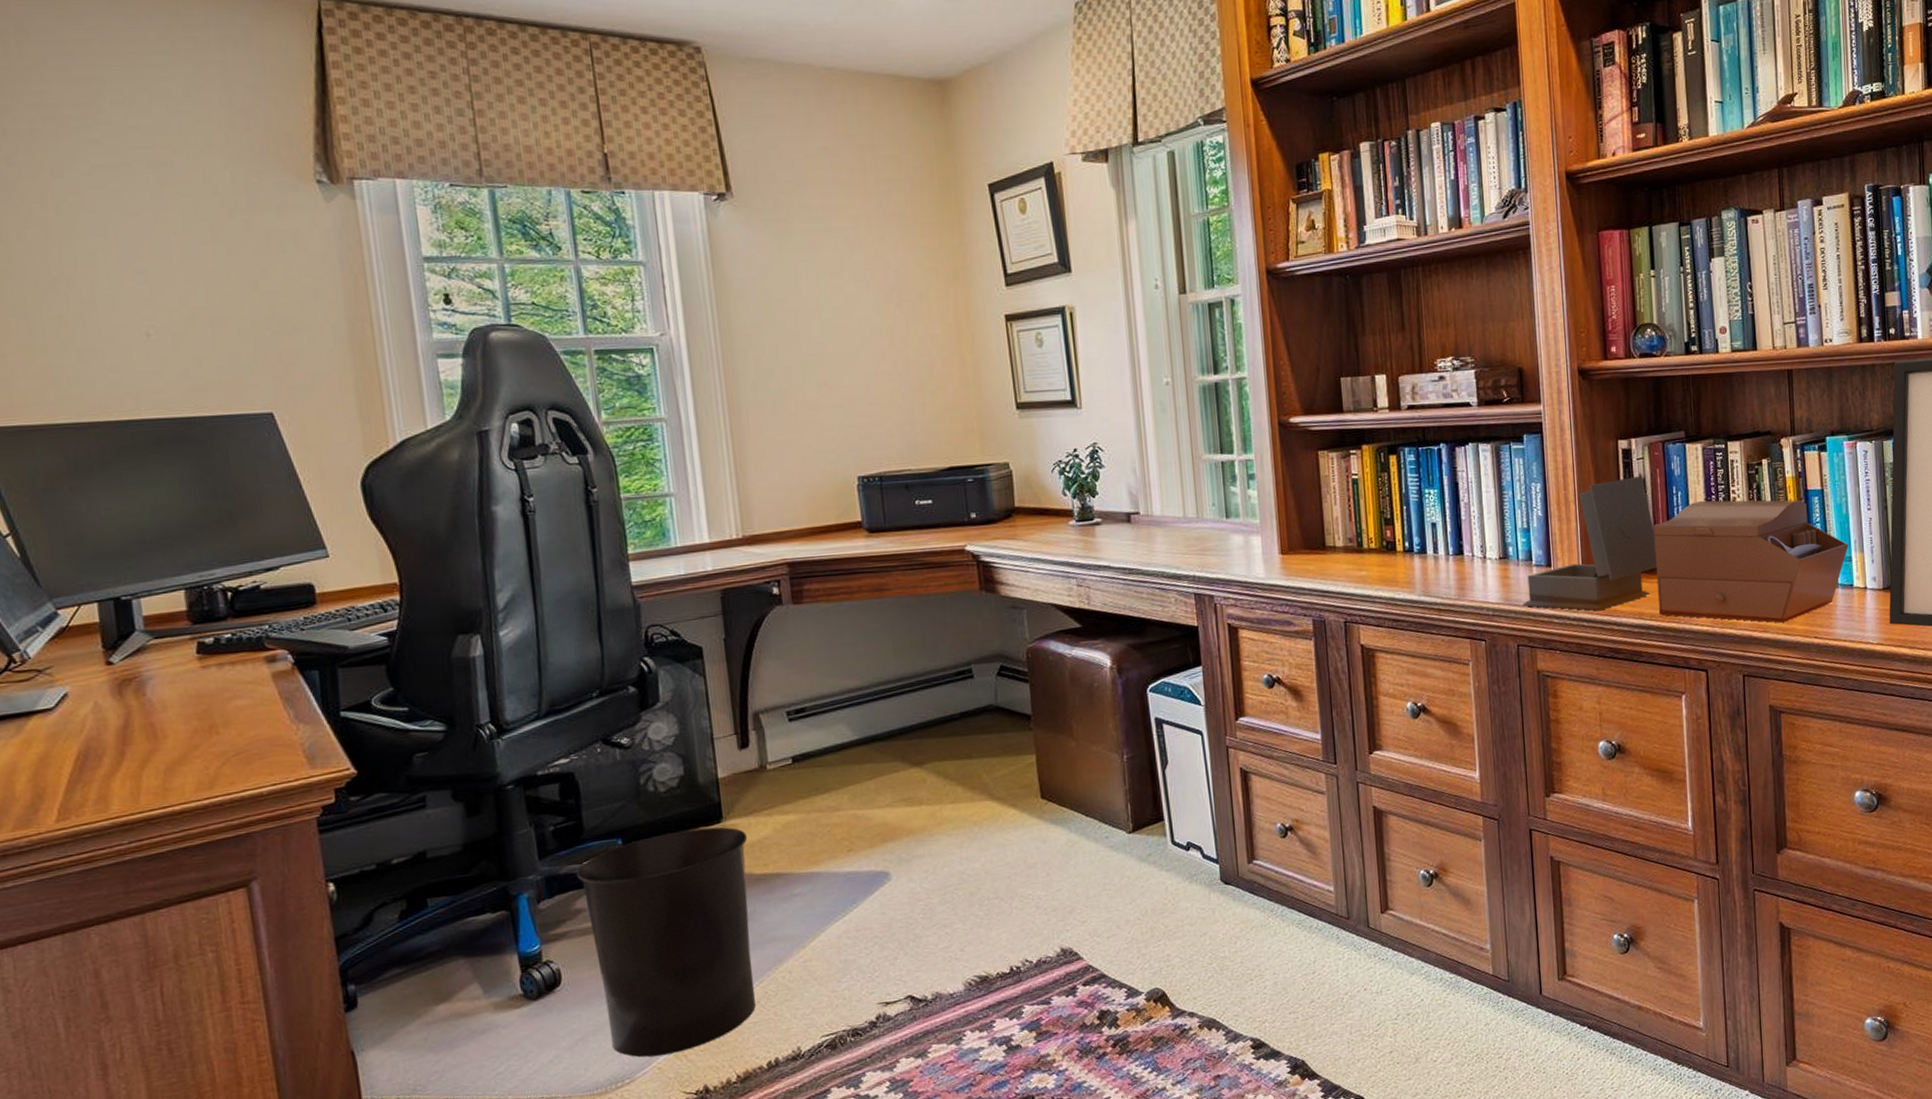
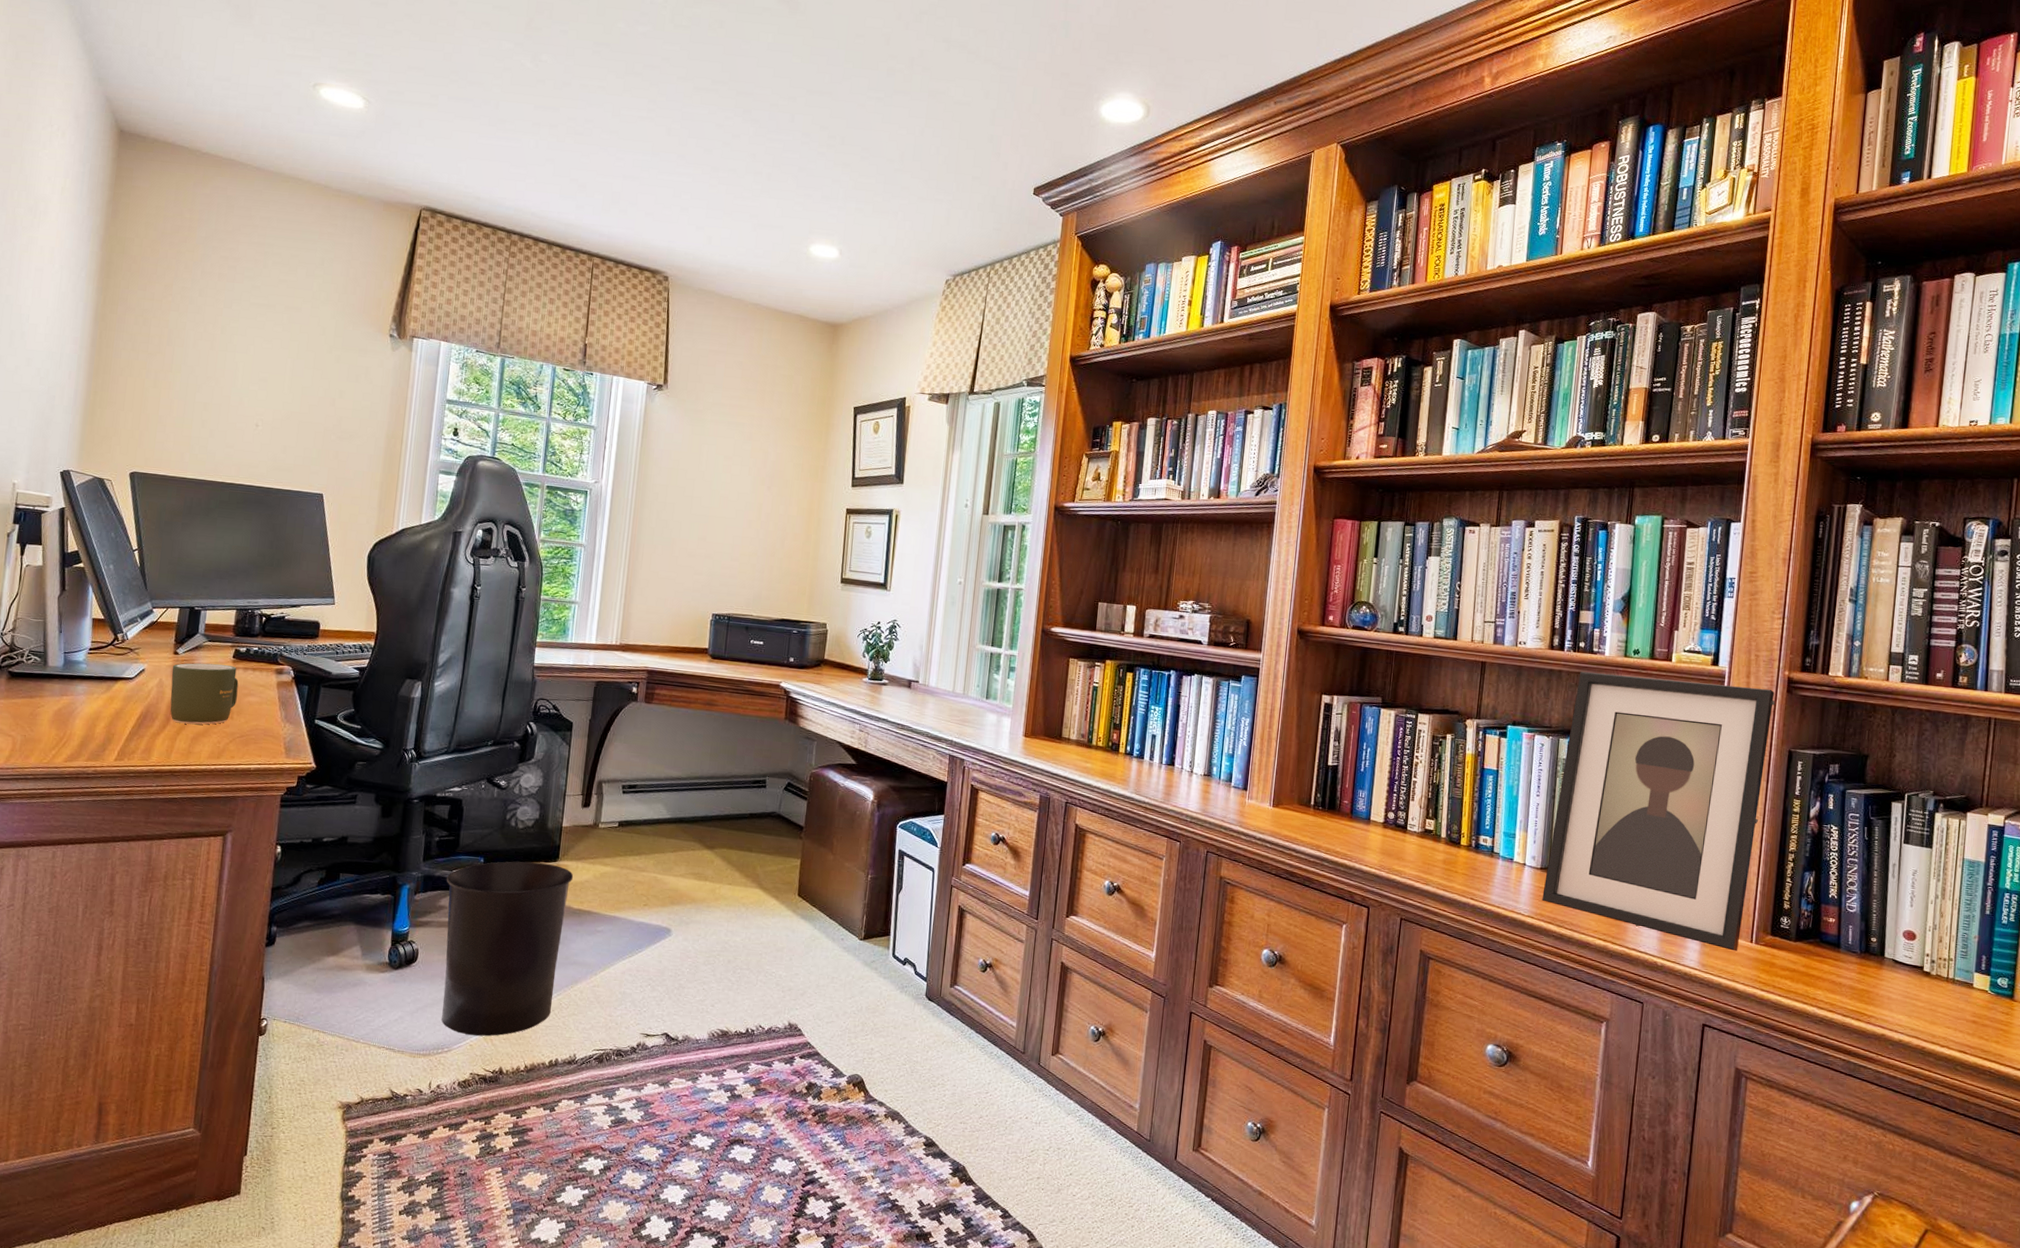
mug: none [108,664,219,755] -> present [170,663,239,725]
decorative box: present [1522,476,1657,611] -> none [1216,727,1342,837]
sewing box: present [1653,500,1848,623] -> none [1334,759,1514,880]

